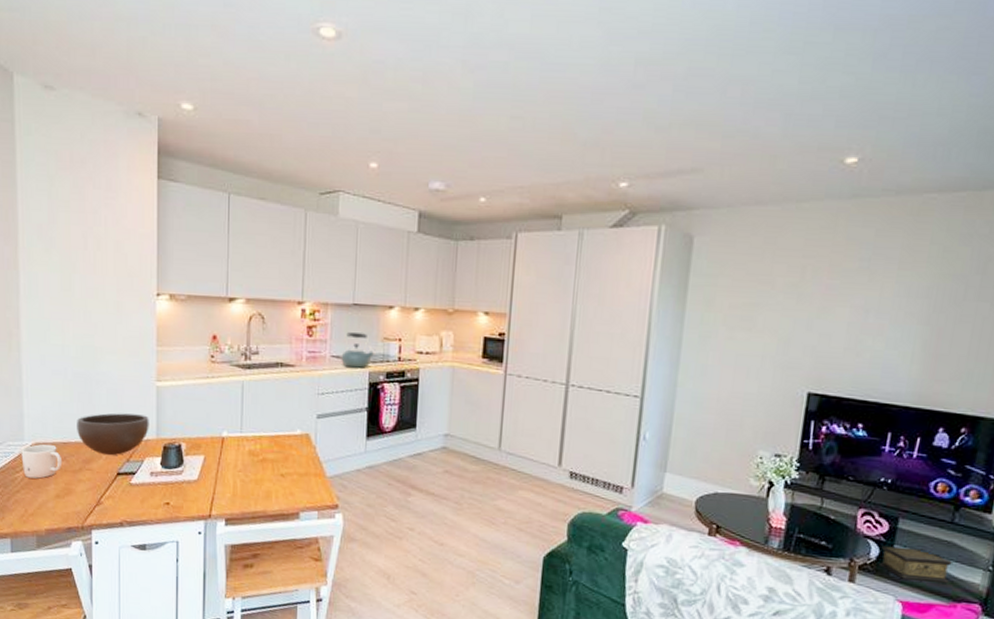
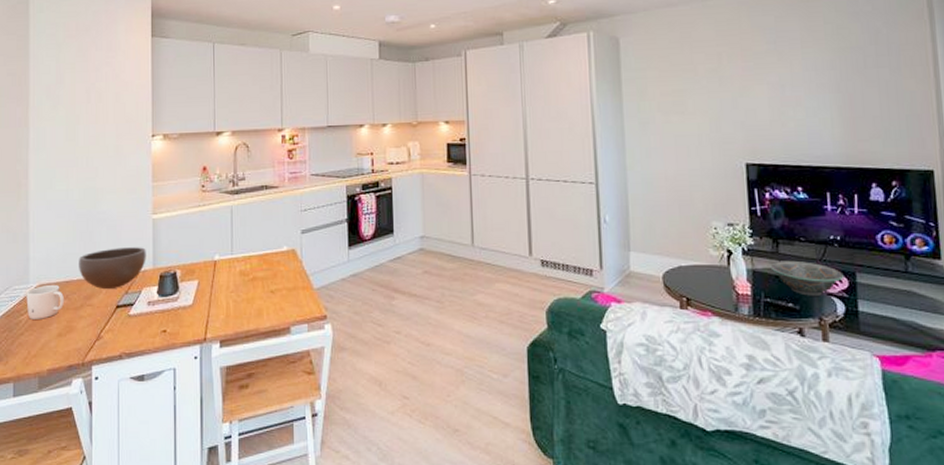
kettle: present [341,332,377,368] -> none [320,151,352,183]
decorative bowl: none [810,497,886,537] -> present [770,260,844,296]
decorative box: present [878,545,952,583] -> none [846,301,918,333]

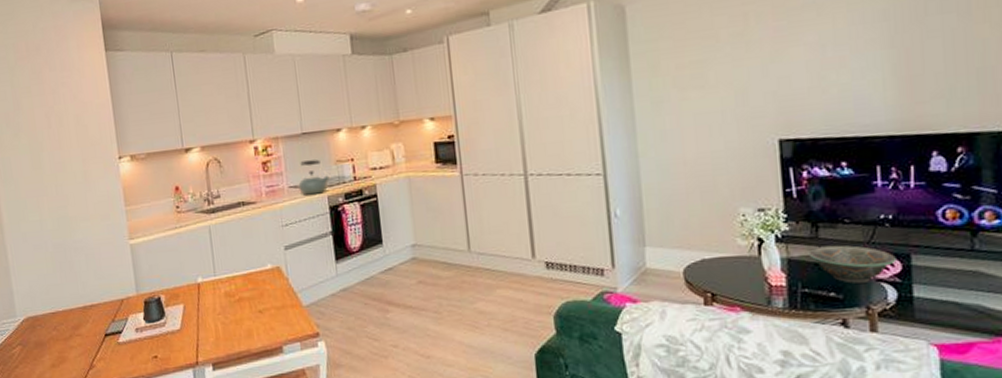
mug: present [26,285,65,319] -> none [15,317,54,352]
bowl: present [79,247,146,290] -> none [61,274,129,319]
kettle: none [320,151,352,183] -> present [298,159,332,195]

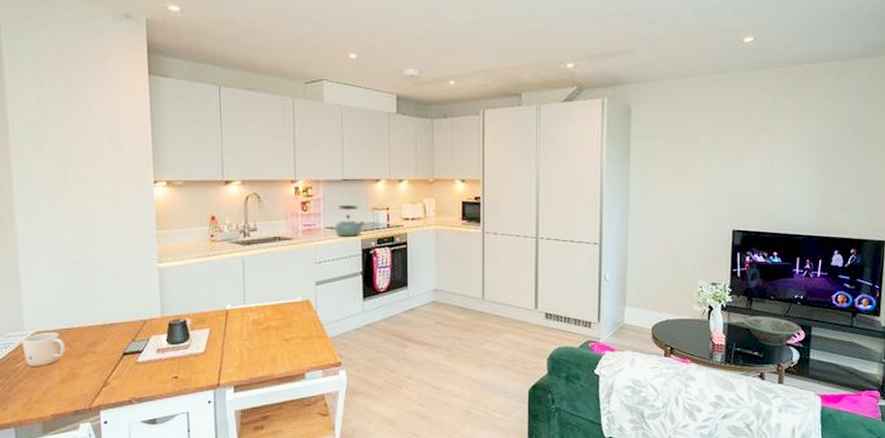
mug: none [15,317,54,352] -> present [22,333,66,366]

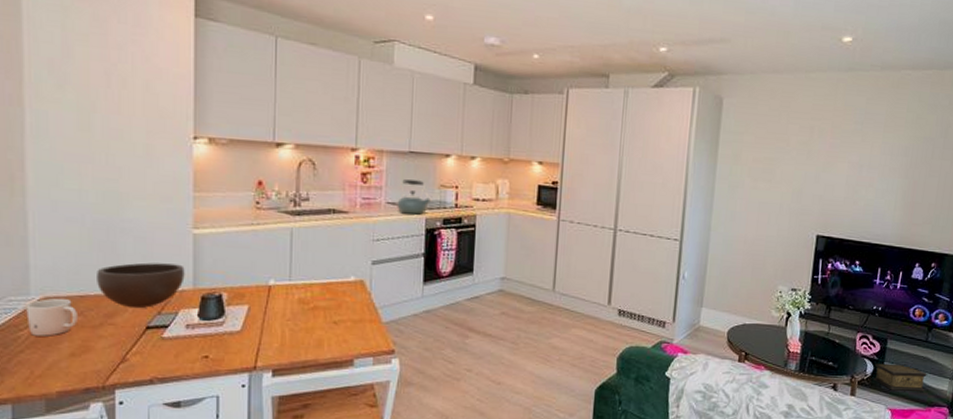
bowl: none [79,296,154,337] -> present [97,262,185,309]
decorative bowl: present [743,316,802,346] -> none [820,325,878,357]
decorative box: none [800,350,855,377] -> present [873,363,927,391]

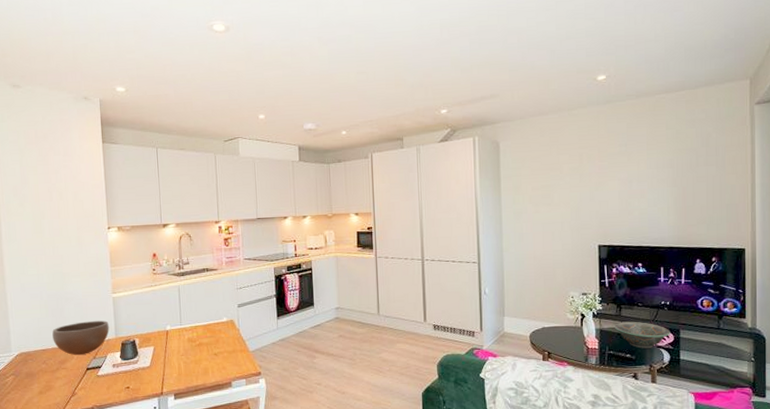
mug: present [26,298,79,336] -> none [9,353,43,381]
kettle: present [397,179,434,215] -> none [252,239,278,266]
decorative bowl: none [820,325,878,357] -> present [614,321,671,349]
decorative box: present [873,363,927,391] -> none [671,351,724,376]

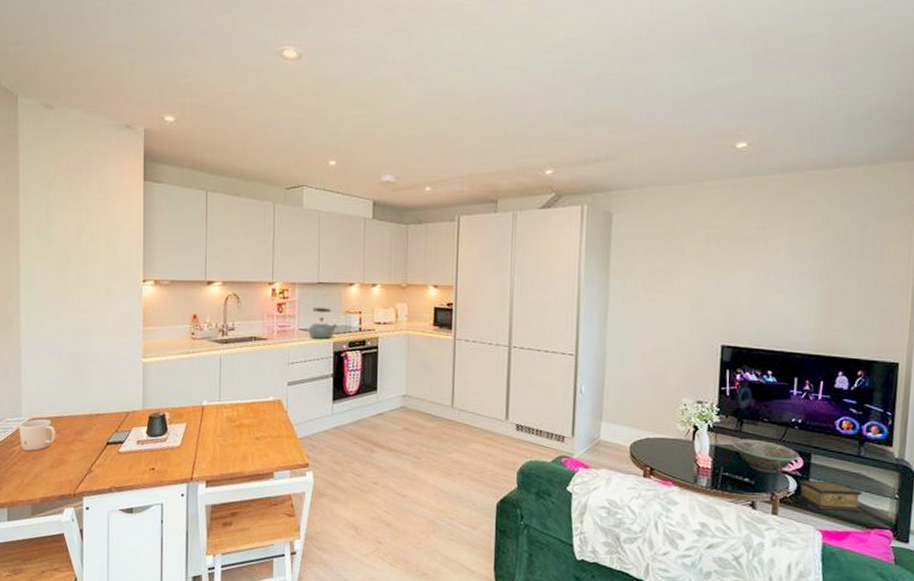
mug: none [9,353,43,381] -> present [19,419,57,451]
bowl: present [52,321,109,356] -> none [70,388,136,427]
kettle: none [252,239,278,266] -> present [308,308,340,339]
decorative box: none [671,351,724,376] -> present [797,480,862,512]

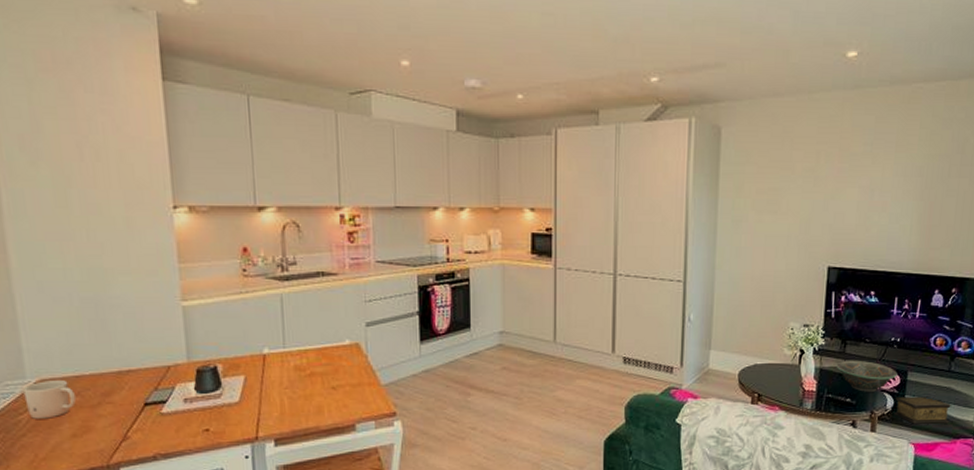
kettle: present [308,308,340,339] -> none [386,236,424,272]

